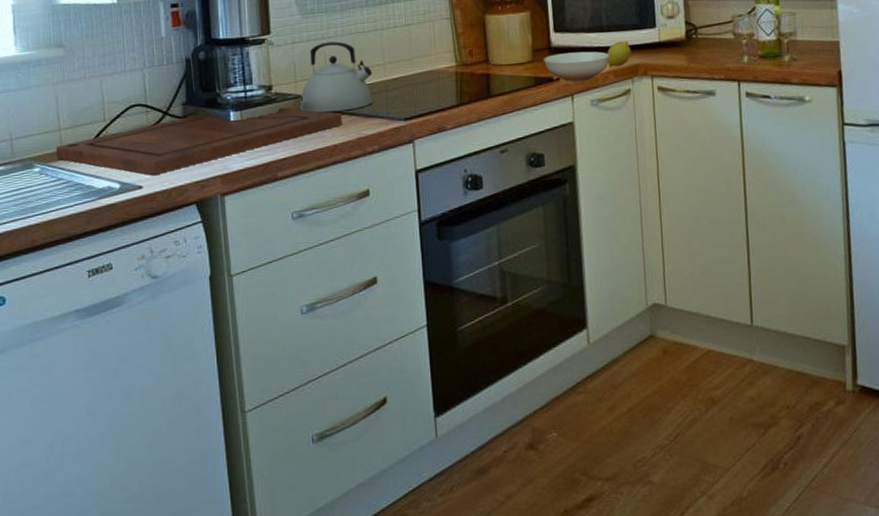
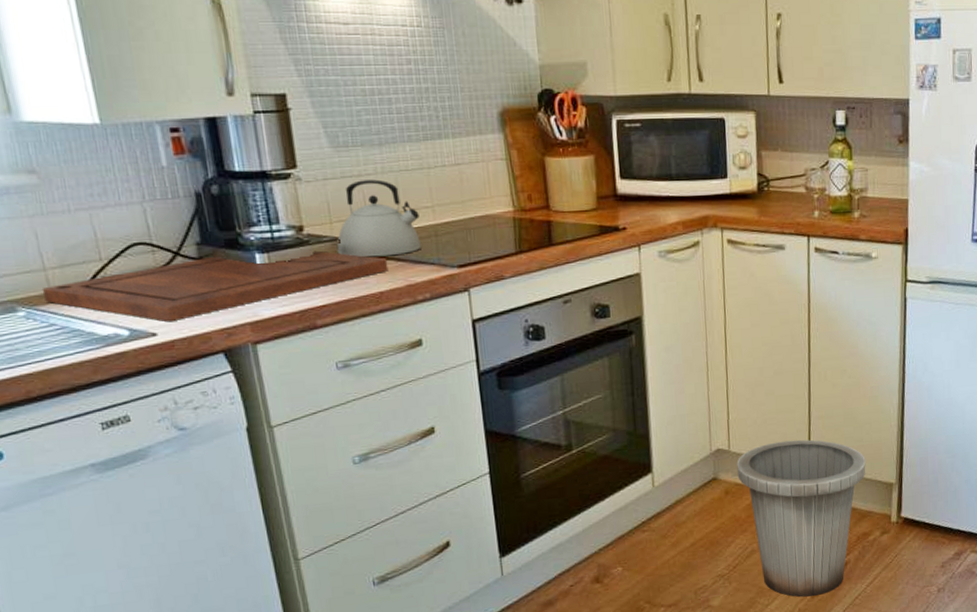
bowl: present [543,51,610,83] -> none [608,200,679,233]
fruit: present [607,40,631,67] -> none [676,190,701,218]
trash can: none [674,294,814,476] -> present [736,439,866,597]

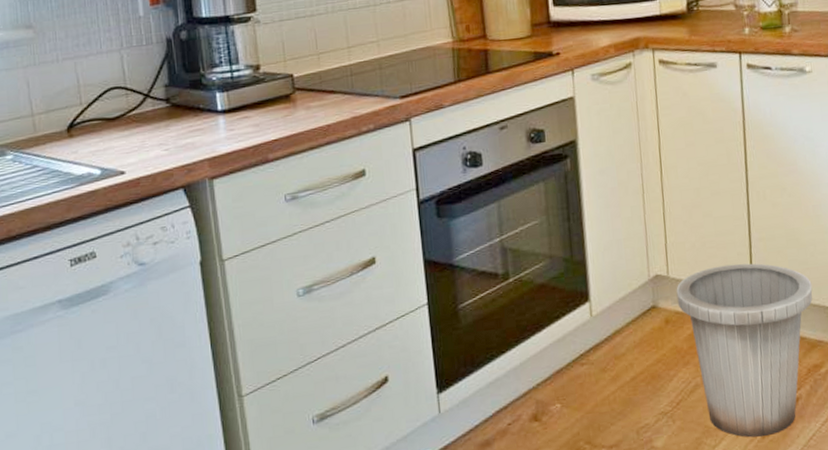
cutting board: present [41,249,389,321] -> none [28,87,336,160]
kettle: present [337,179,421,258] -> none [289,18,366,93]

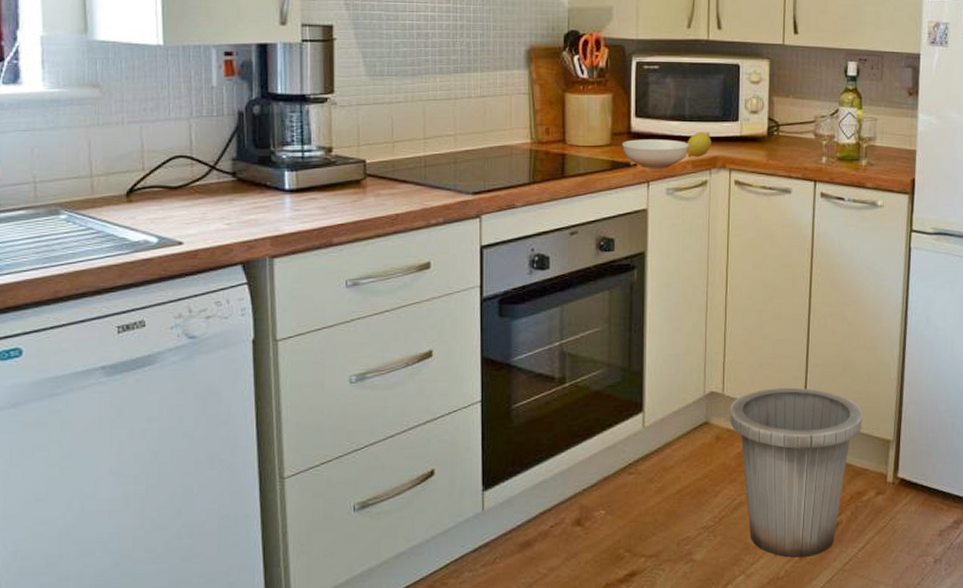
bowl: none [542,25,611,57] -> present [621,139,690,170]
fruit: none [607,13,632,41] -> present [686,132,712,157]

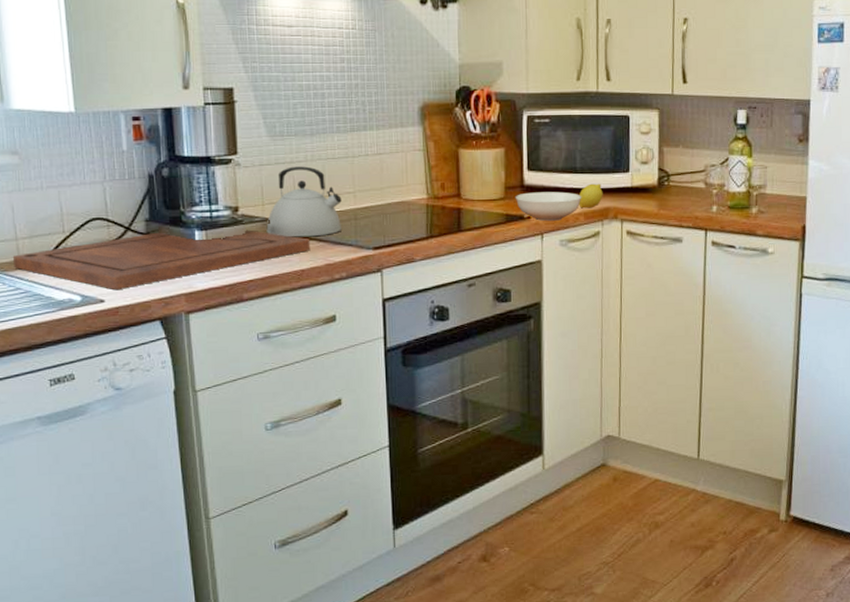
cutting board: none [85,170,407,231] -> present [12,228,311,290]
kettle: none [361,107,442,180] -> present [266,166,342,238]
trash can: present [730,387,863,558] -> none [626,430,756,591]

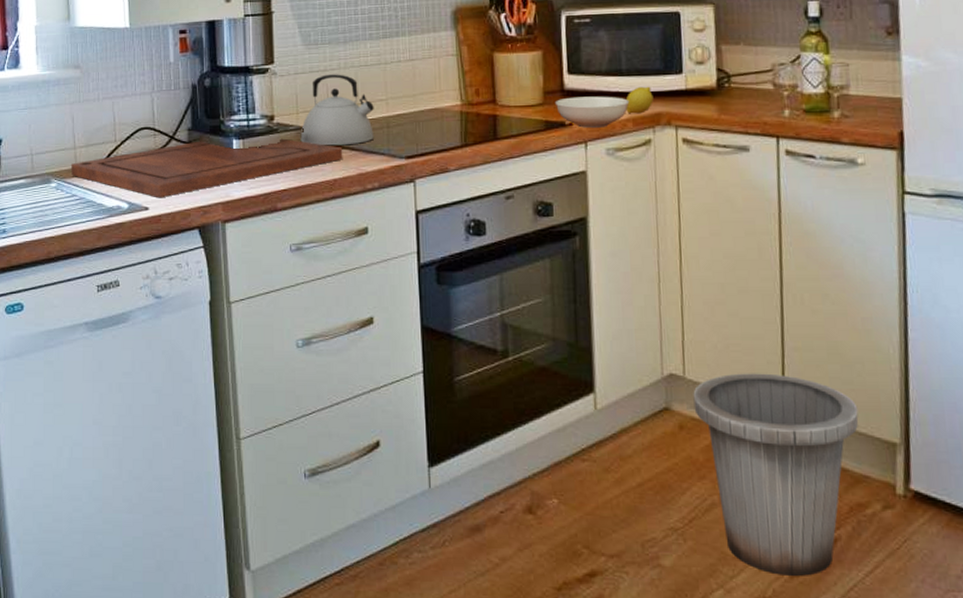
trash can: none [626,430,756,591] -> present [693,373,859,576]

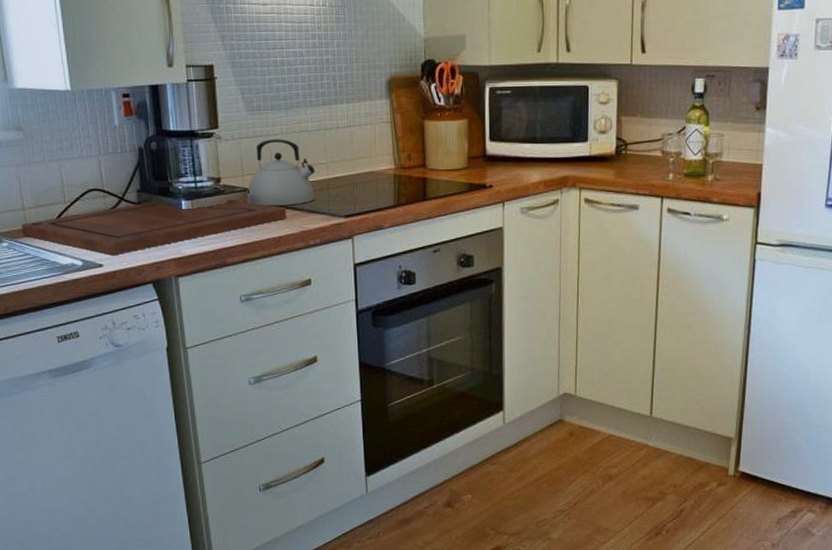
bowl: present [554,96,630,129] -> none [477,161,542,191]
fruit: present [626,86,654,114] -> none [538,153,562,177]
trash can: present [693,373,859,576] -> none [582,389,706,539]

